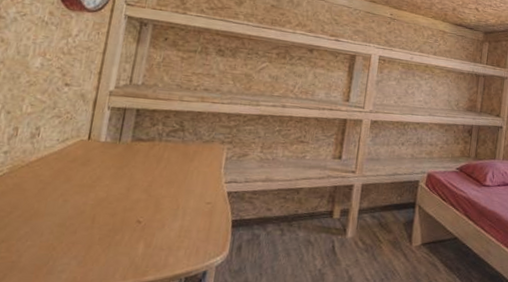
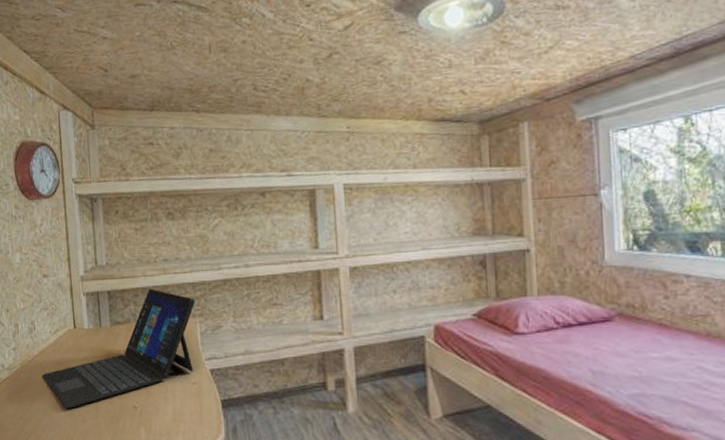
laptop: none [35,112,228,219] -> present [42,288,196,409]

